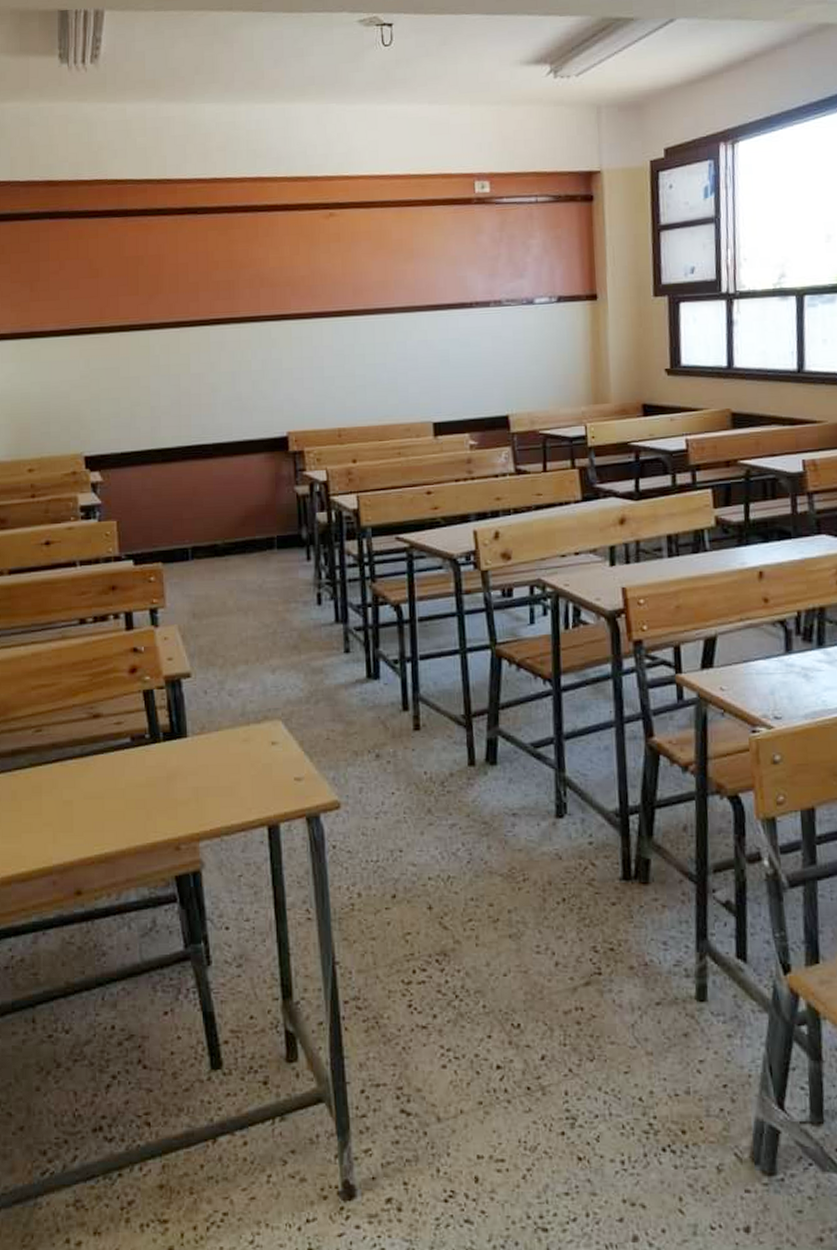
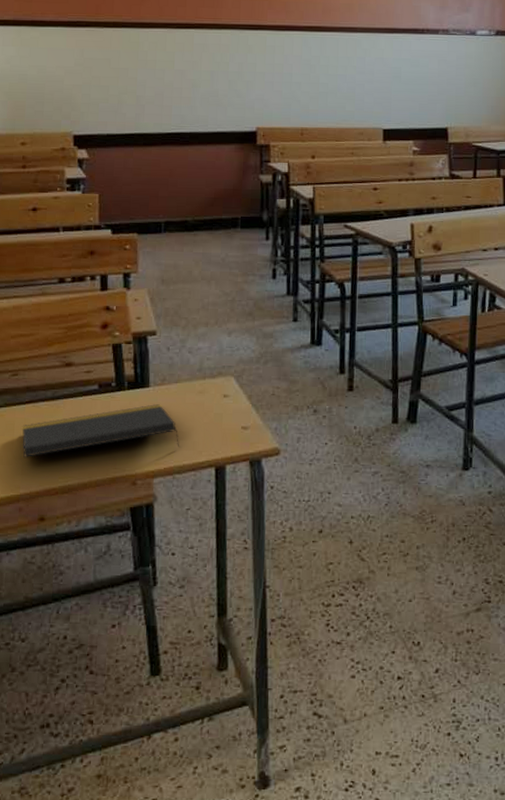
notepad: none [50,756,225,823] -> present [21,404,179,457]

